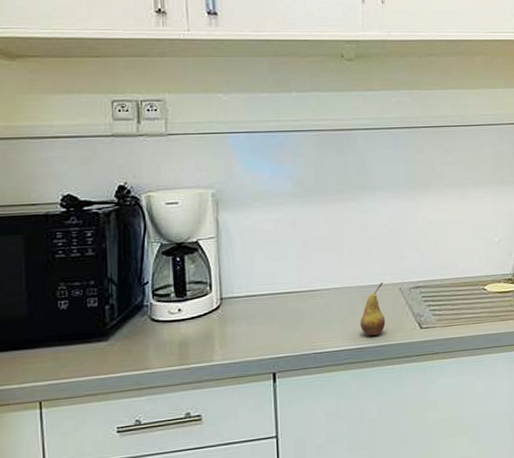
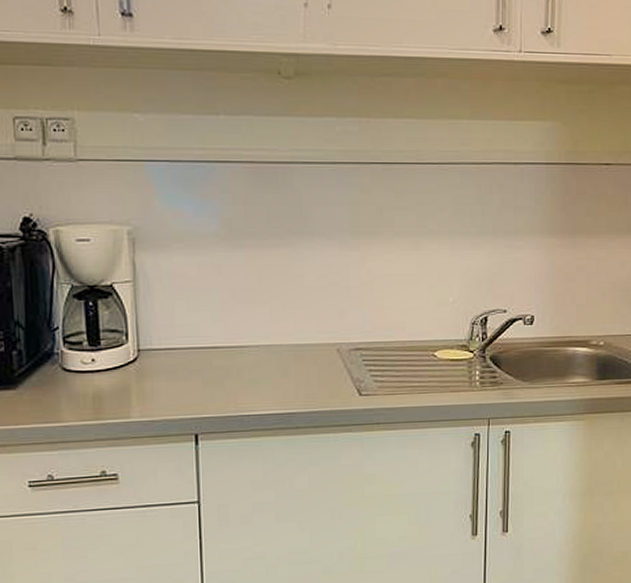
fruit: present [360,282,386,336] -> none [292,342,321,400]

